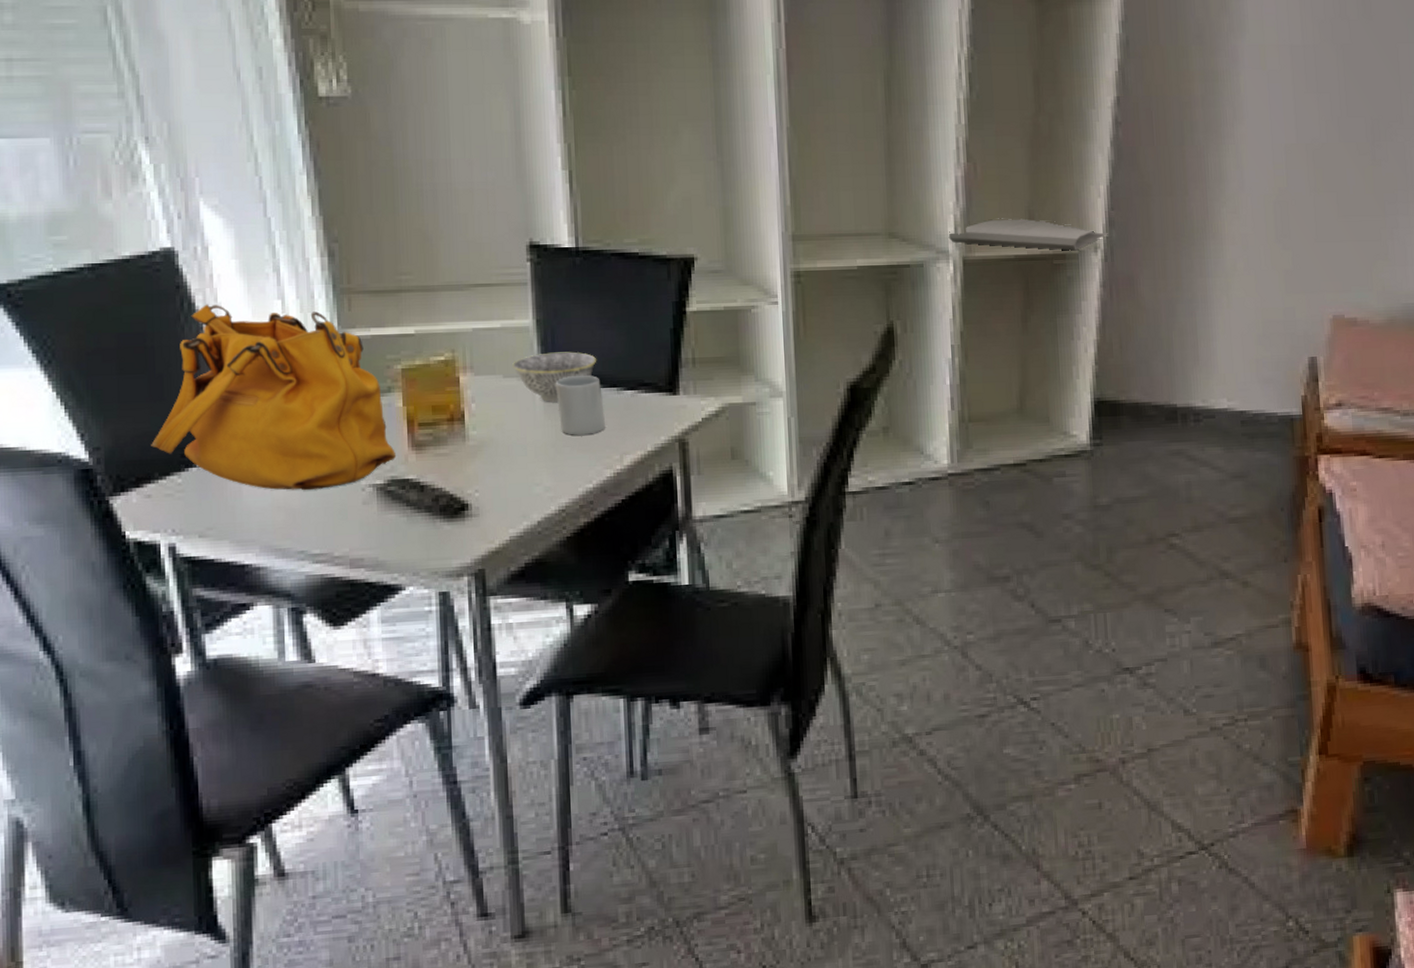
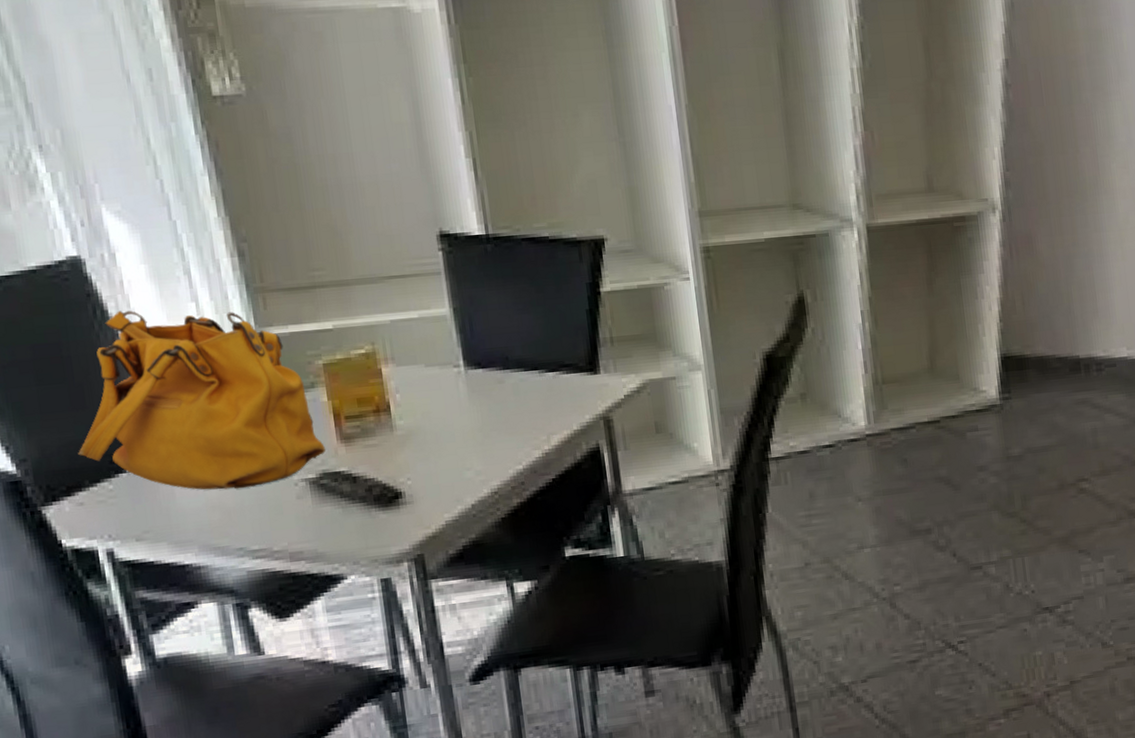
bowl: present [512,351,597,402] -> none [433,337,517,388]
mug: present [555,374,605,435] -> none [477,359,530,419]
towel: present [948,218,1108,251] -> none [851,183,1005,213]

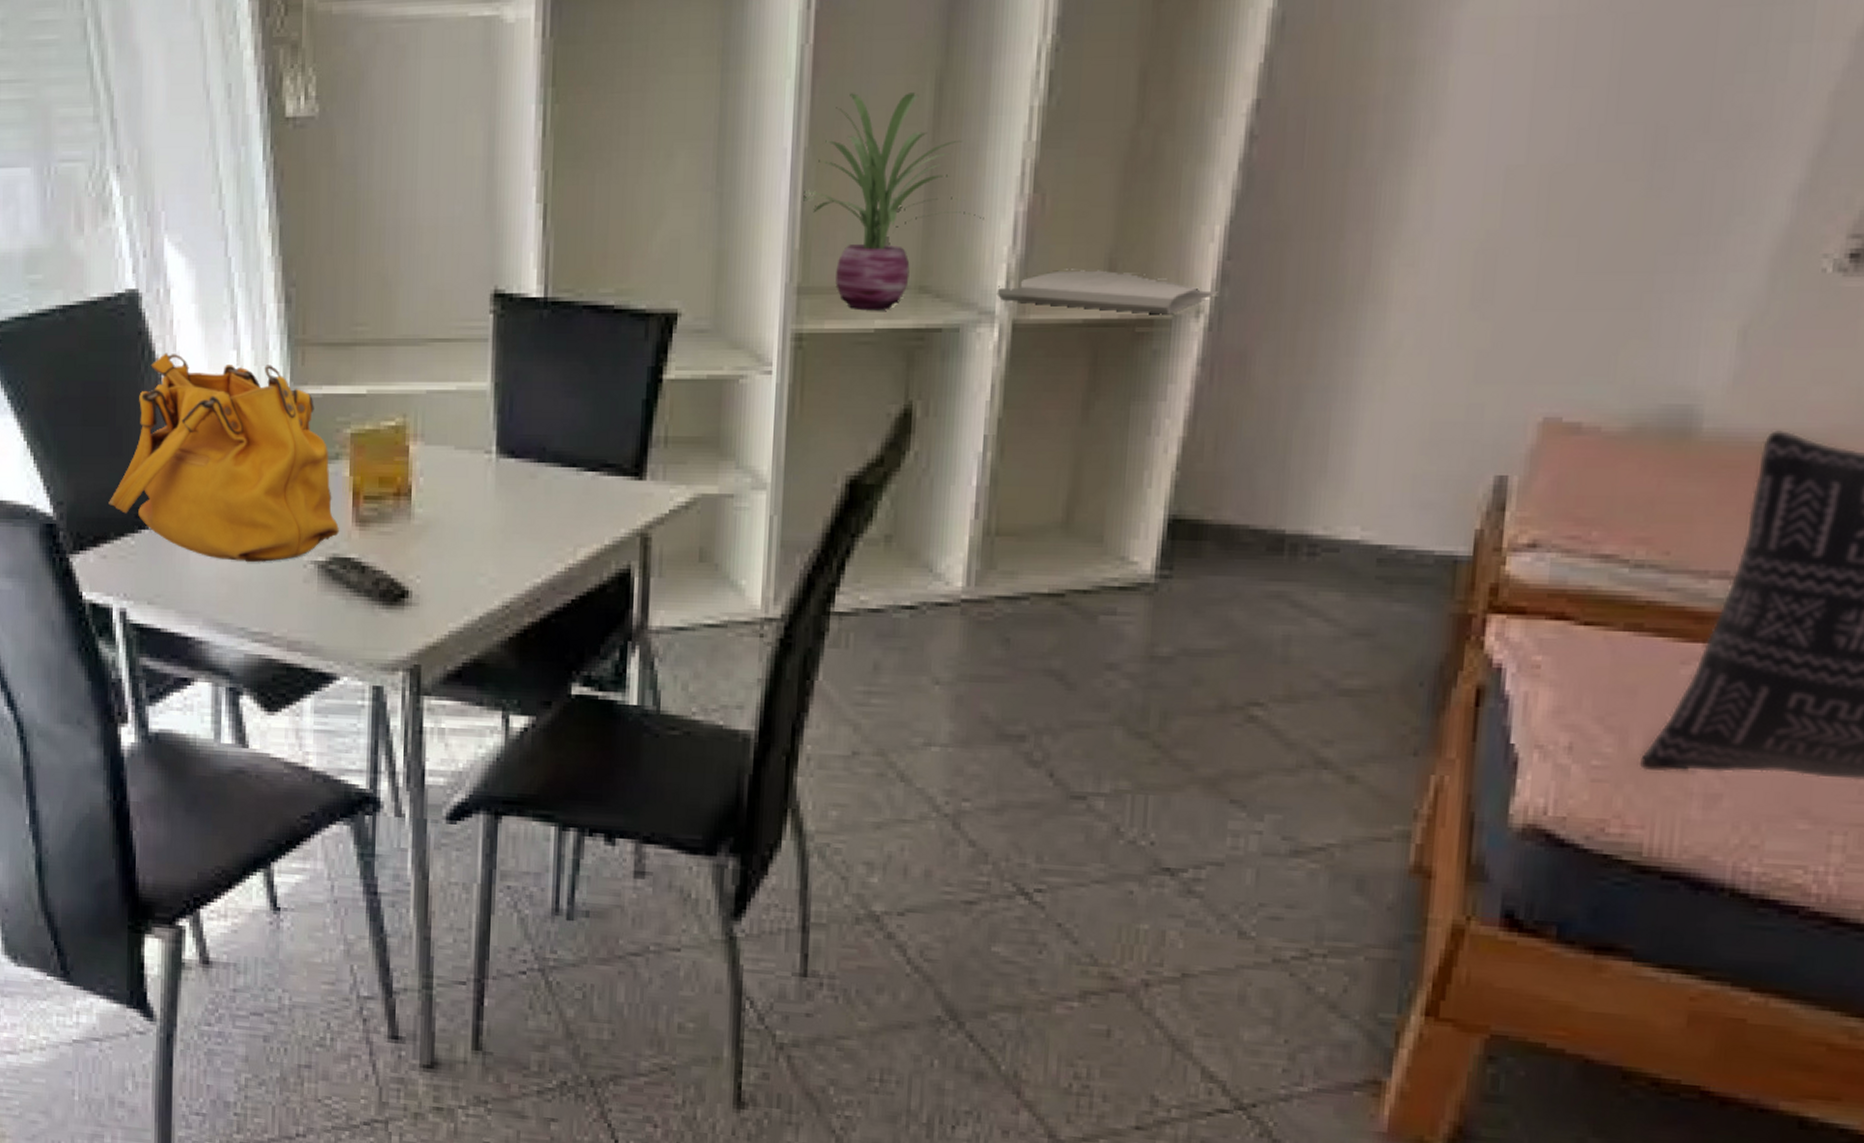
decorative plant: none [689,61,830,225] -> present [800,92,981,309]
towel: none [851,183,1005,213] -> present [996,269,1218,315]

